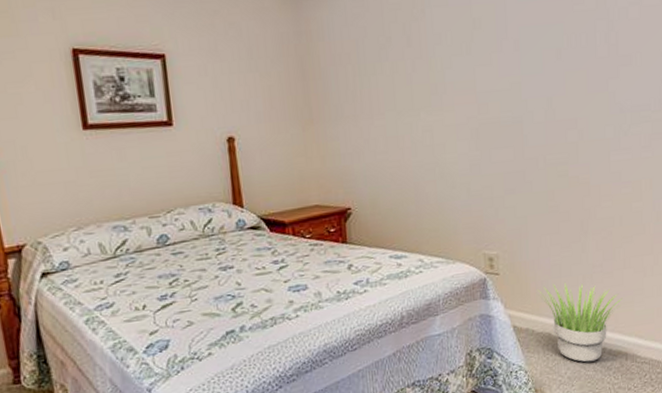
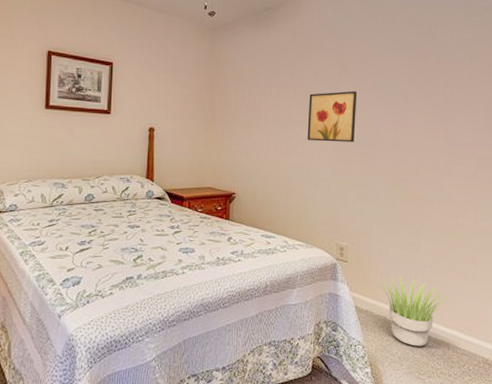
wall art: none [433,53,497,128] -> present [307,91,358,143]

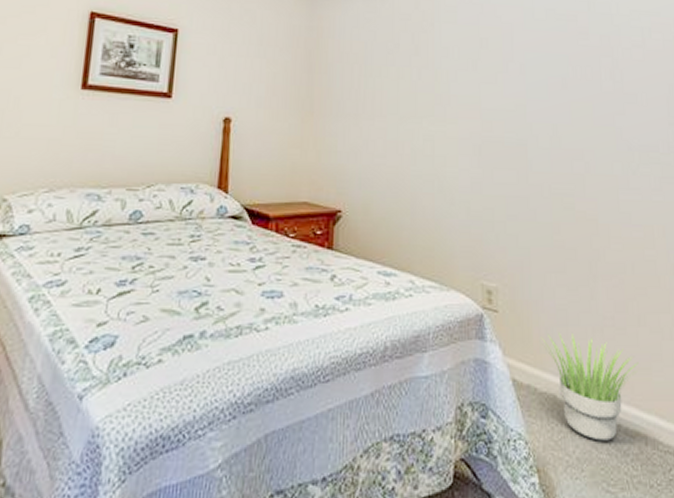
wall art: present [307,91,358,143] -> none [437,73,502,142]

